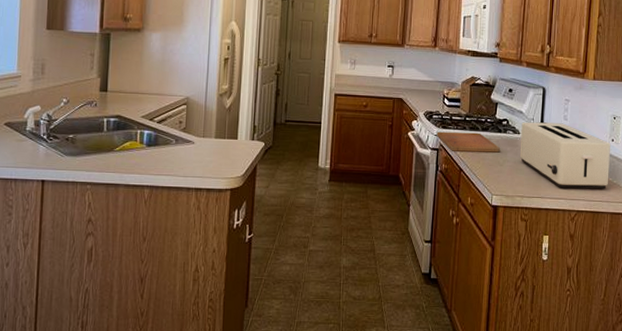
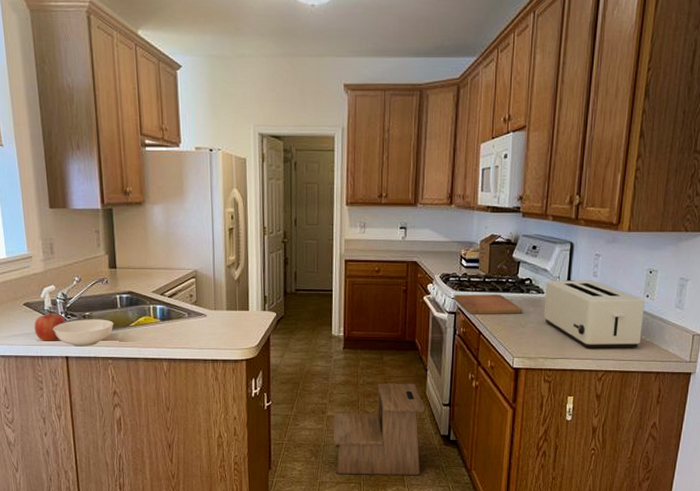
fruit: none [12,132,48,164] -> present [34,311,66,341]
bowl: none [32,142,98,171] -> present [53,319,114,347]
step stool: none [314,217,407,316] -> present [334,383,425,476]

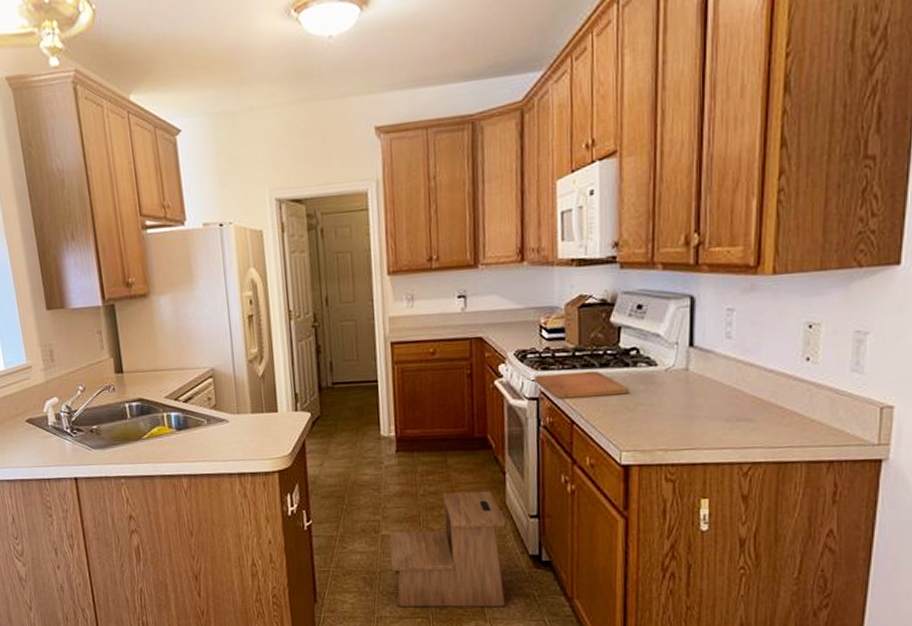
fruit: present [34,311,66,341] -> none [38,427,73,462]
bowl: present [53,319,114,347] -> none [58,432,125,466]
toaster: present [543,280,646,348] -> none [658,343,806,434]

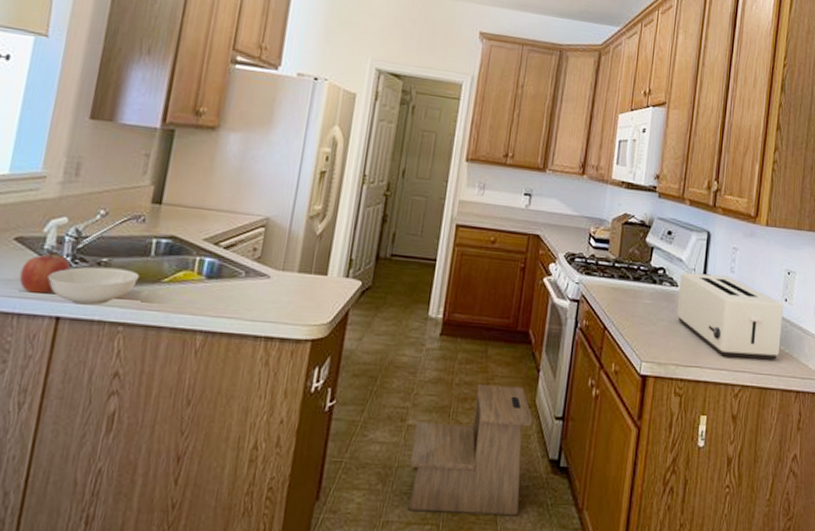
fruit: none [38,427,73,462] -> present [19,251,71,294]
bowl: none [58,432,125,466] -> present [48,266,140,306]
cutting board: present [534,370,630,399] -> none [578,278,655,309]
toaster: none [658,343,806,434] -> present [676,272,784,360]

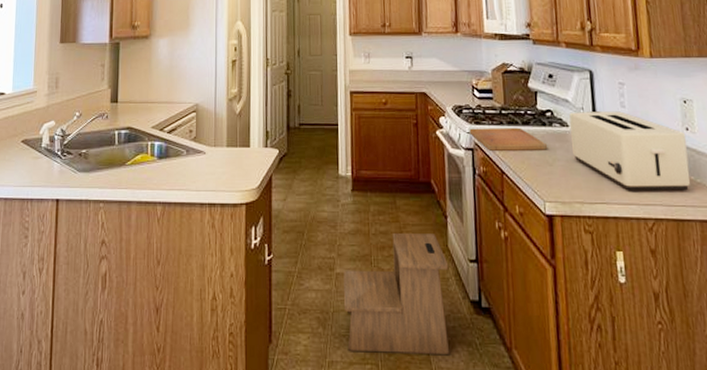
fruit: present [19,251,71,294] -> none [28,149,62,182]
bowl: present [48,266,140,306] -> none [47,157,110,188]
cutting board: none [578,278,655,309] -> present [469,127,548,151]

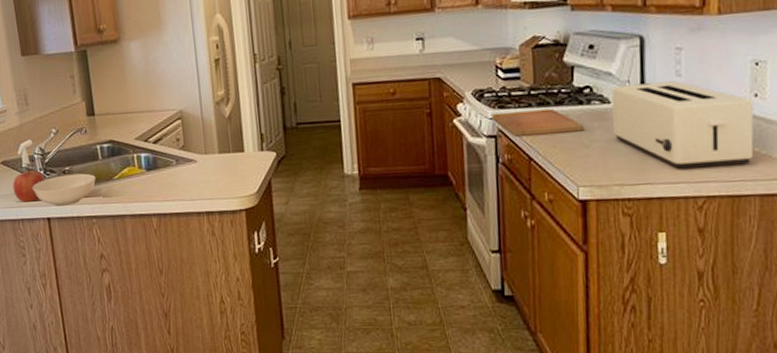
fruit: none [28,149,62,182] -> present [12,168,46,202]
bowl: none [47,157,110,188] -> present [32,173,96,206]
step stool: present [343,232,450,356] -> none [355,227,471,343]

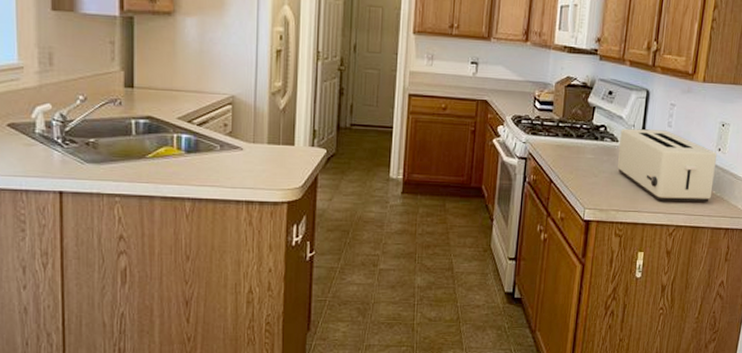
fruit: present [12,168,46,202] -> none [19,135,63,172]
bowl: present [32,173,96,206] -> none [45,147,126,180]
cutting board: present [492,108,585,137] -> none [525,138,597,162]

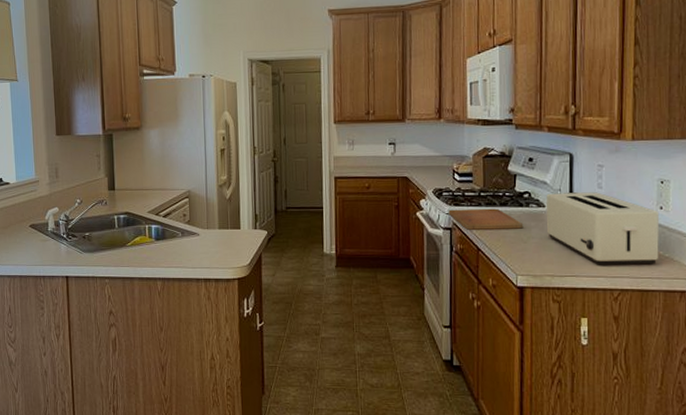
cutting board: none [525,138,597,162] -> present [448,208,524,230]

